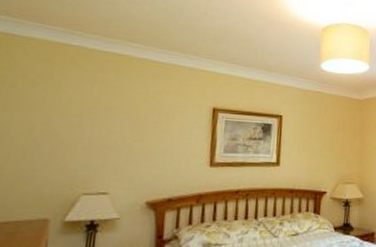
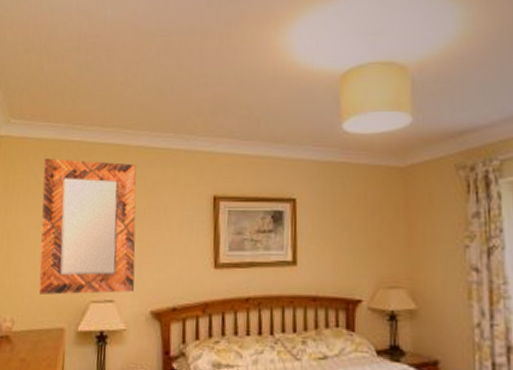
home mirror: none [20,58,140,188] -> present [39,158,137,295]

